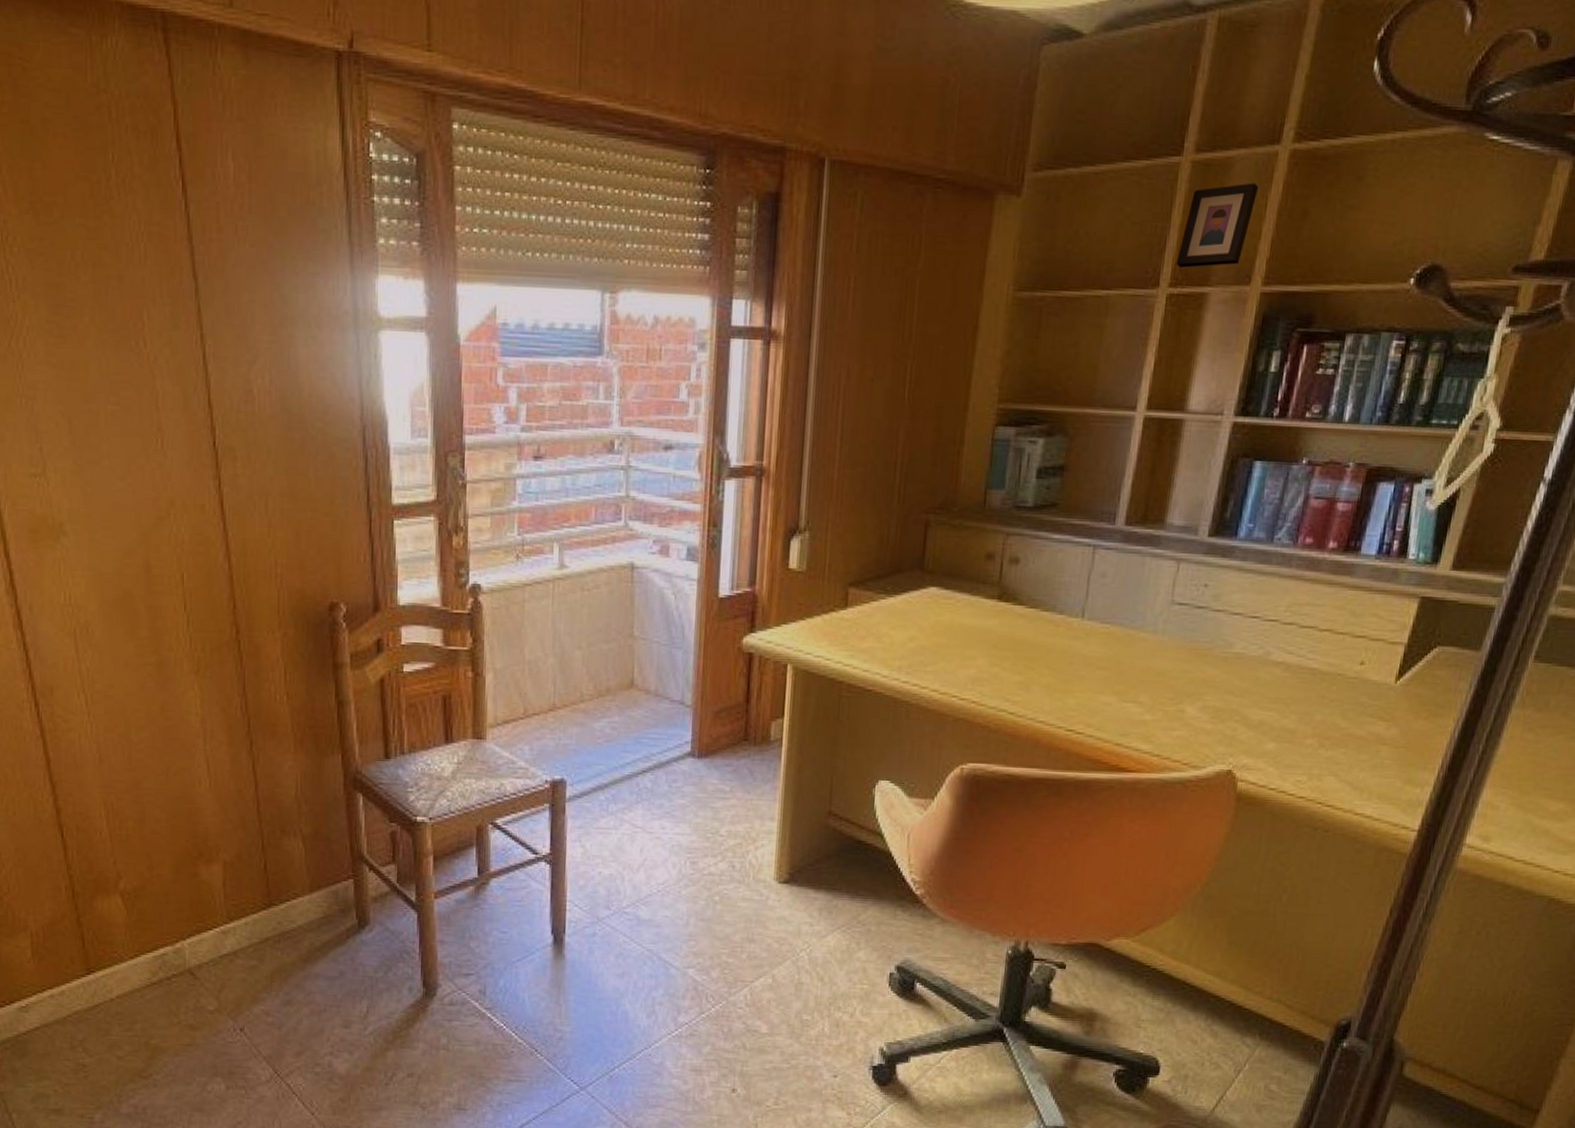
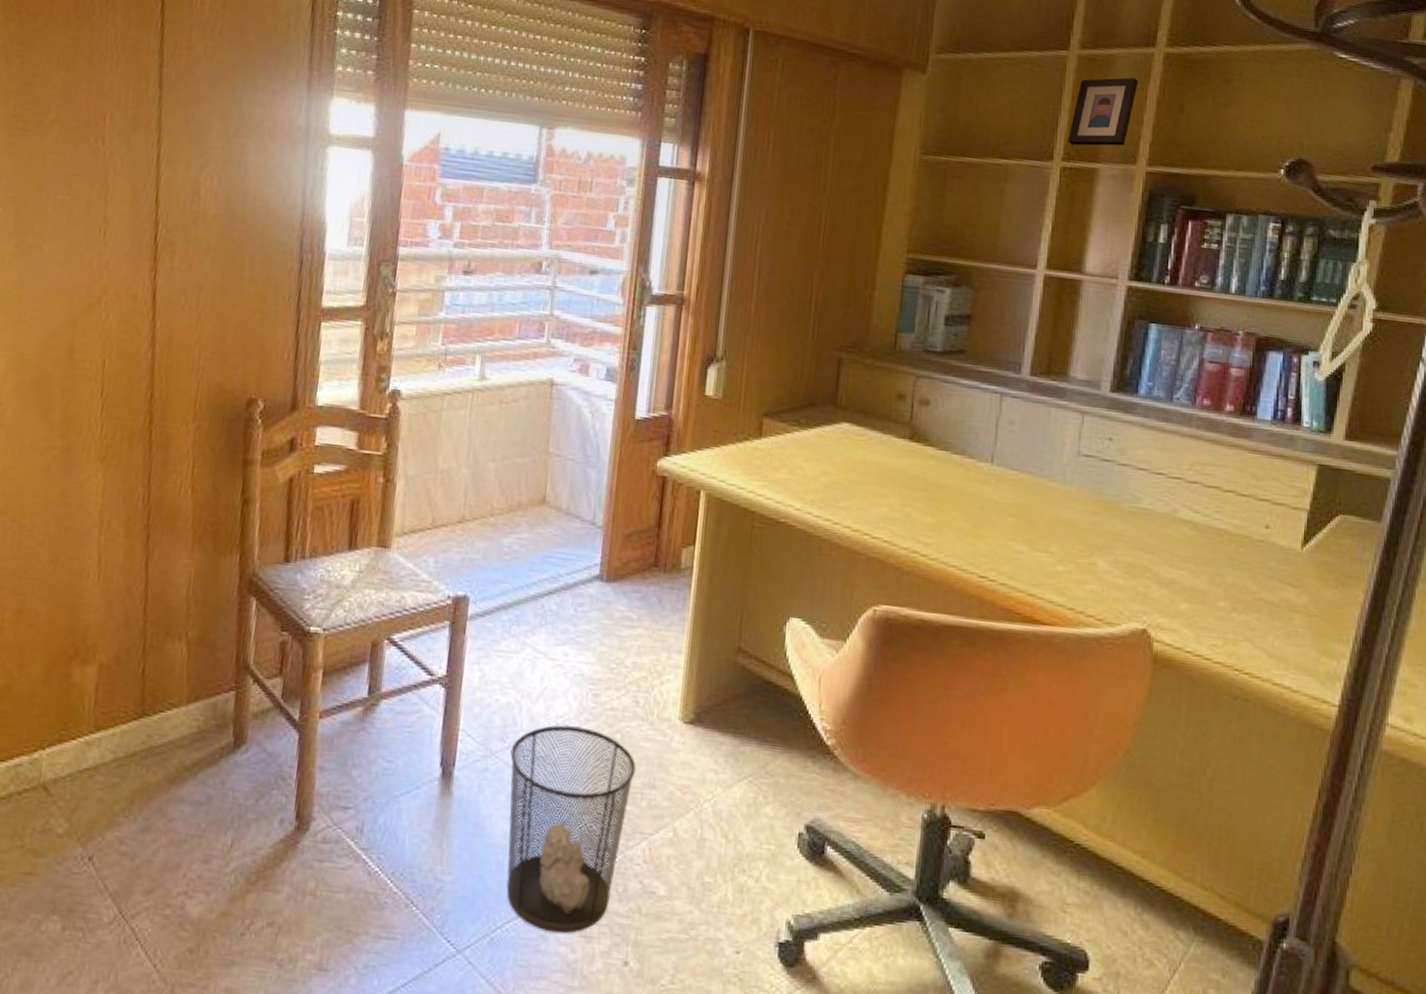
waste bin: none [616,891,735,1069] -> present [506,725,636,934]

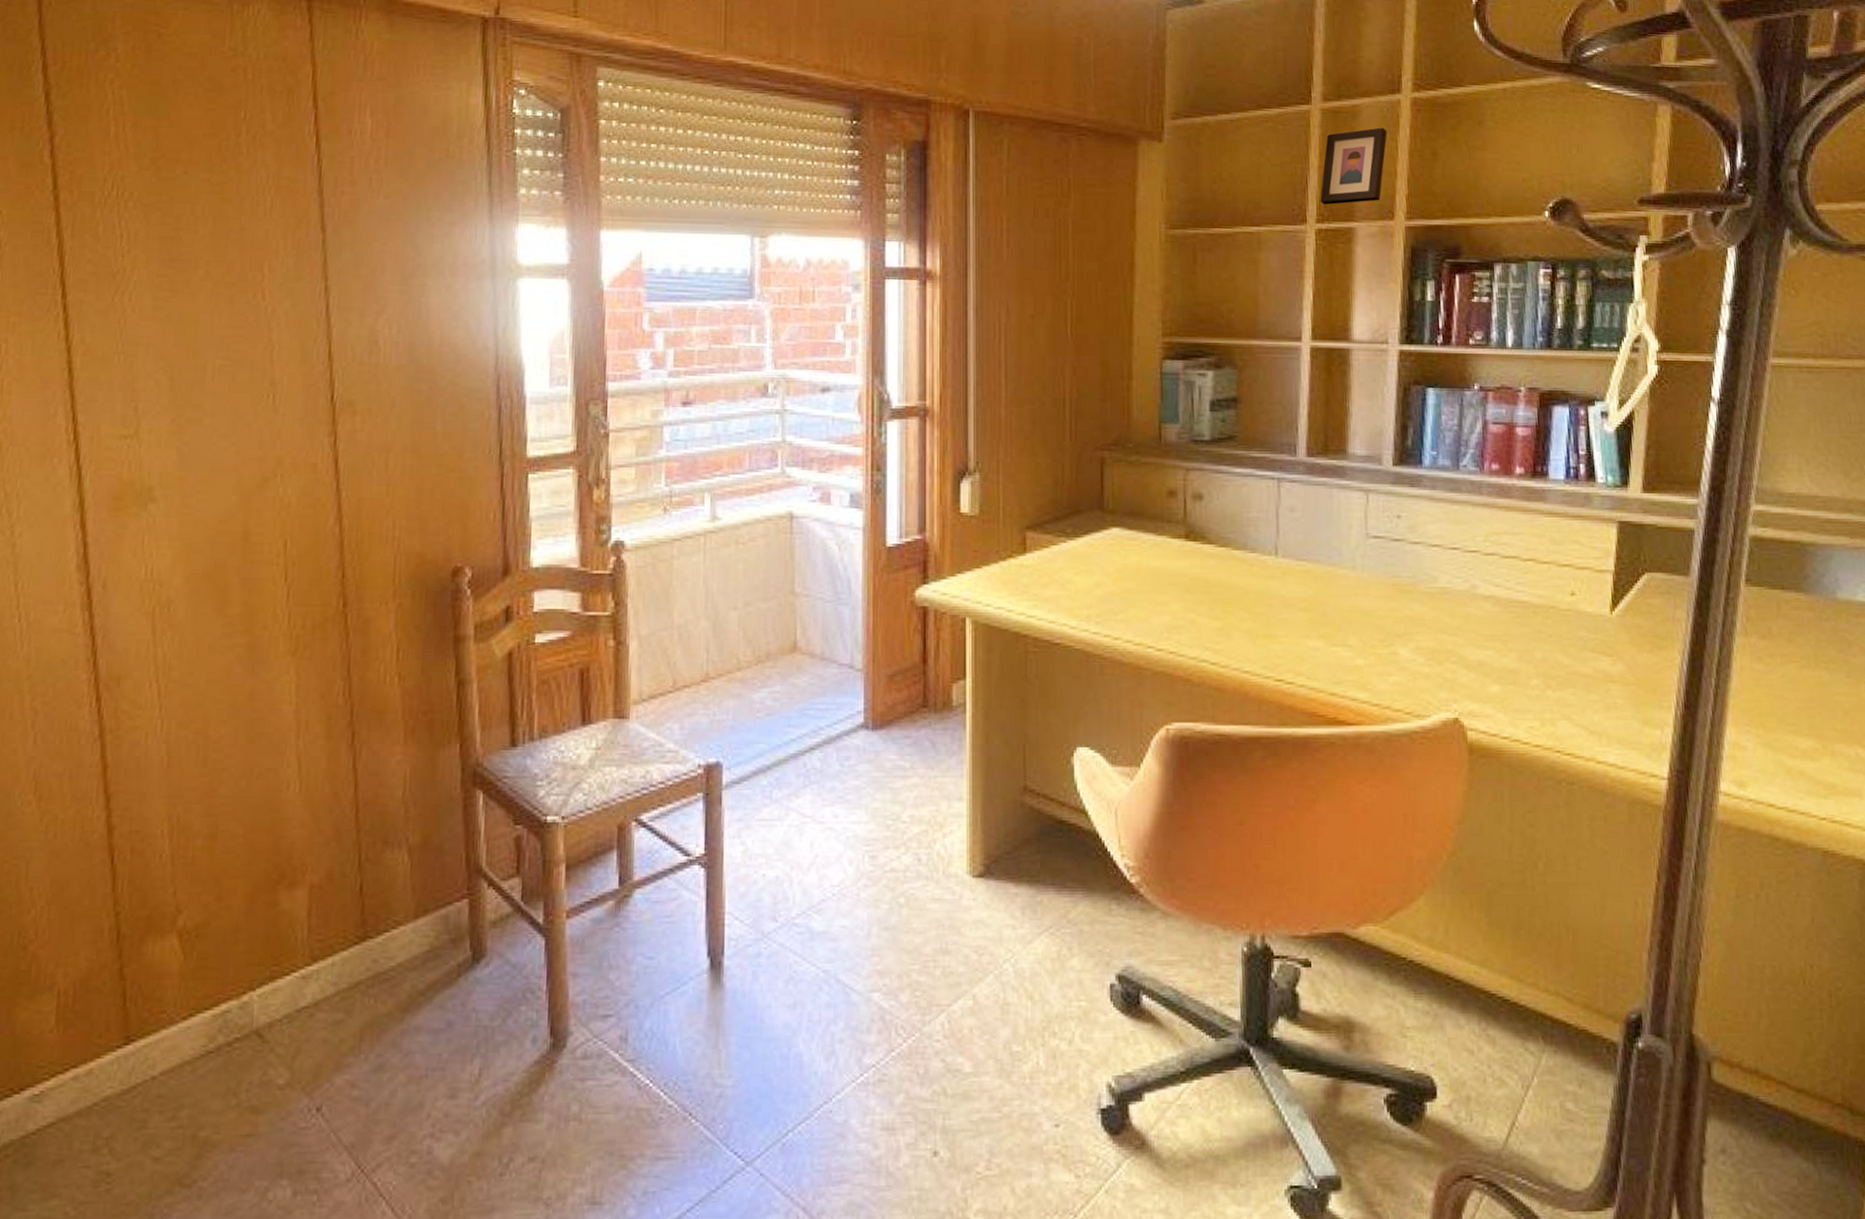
waste bin: present [506,725,636,934] -> none [785,895,925,1129]

